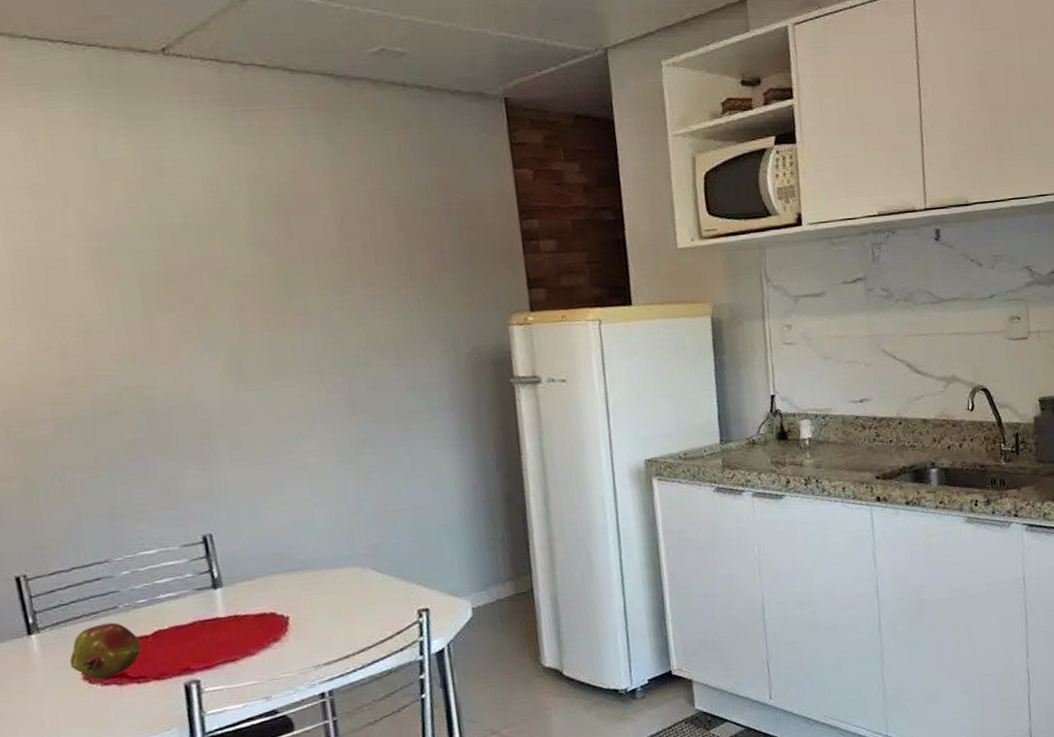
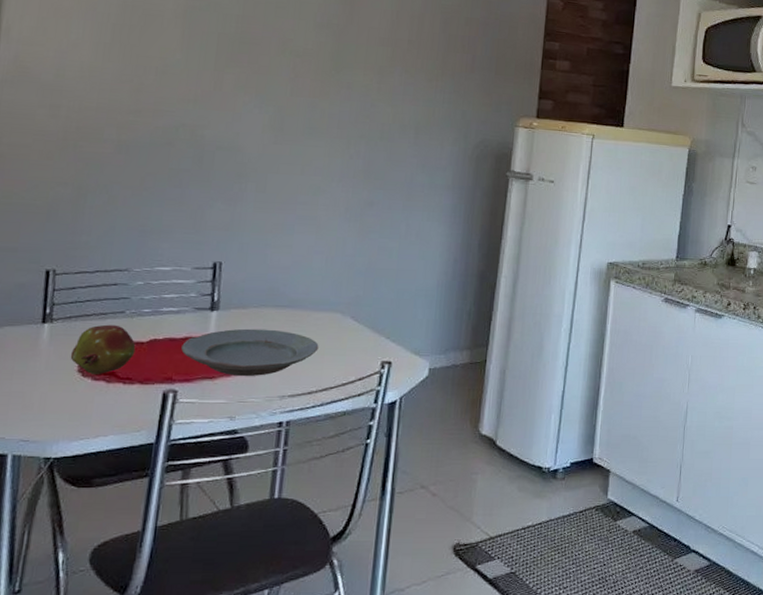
plate: none [191,596,345,654] -> present [181,328,319,376]

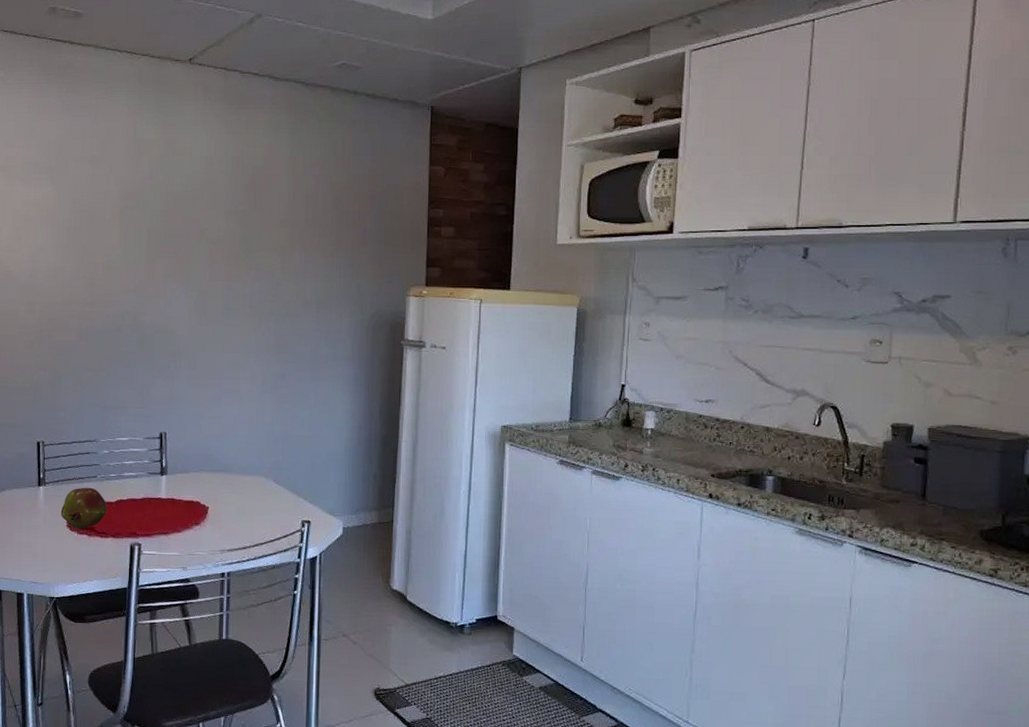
plate: present [181,328,319,376] -> none [141,490,249,532]

